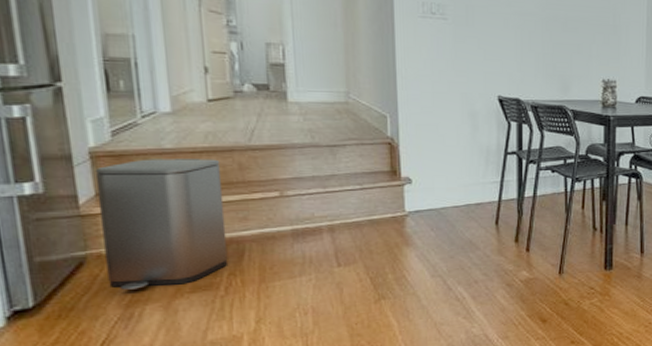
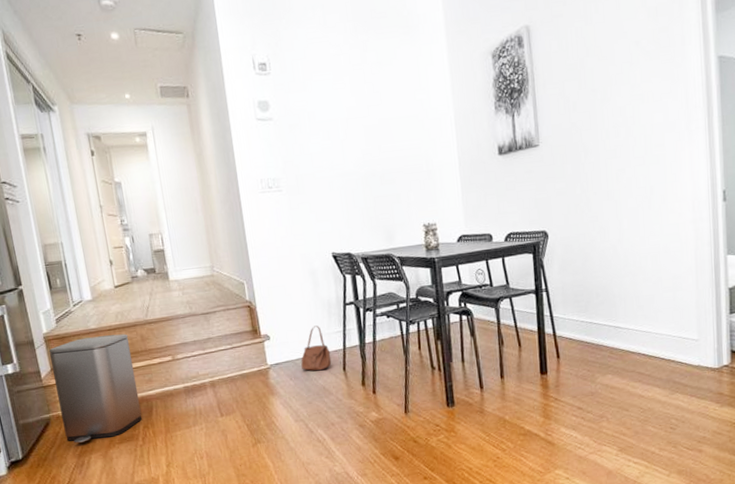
handbag: none [446,173,483,223] -> present [301,325,332,371]

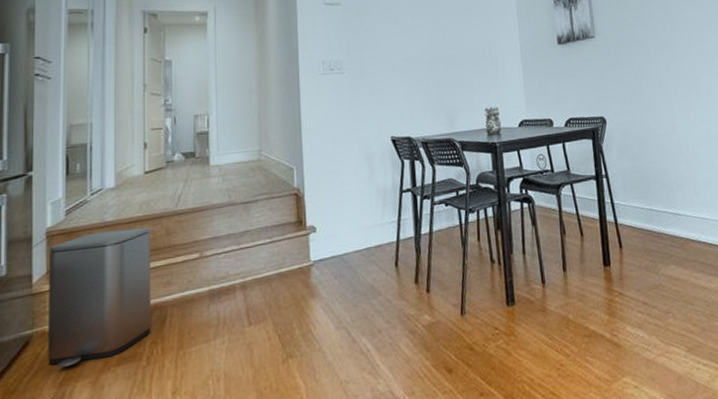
handbag: present [301,325,332,371] -> none [348,215,383,268]

